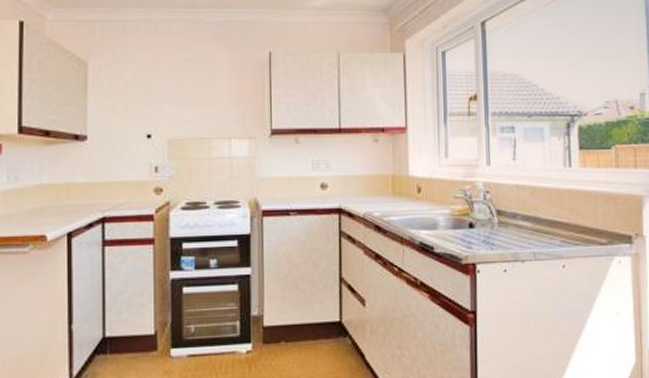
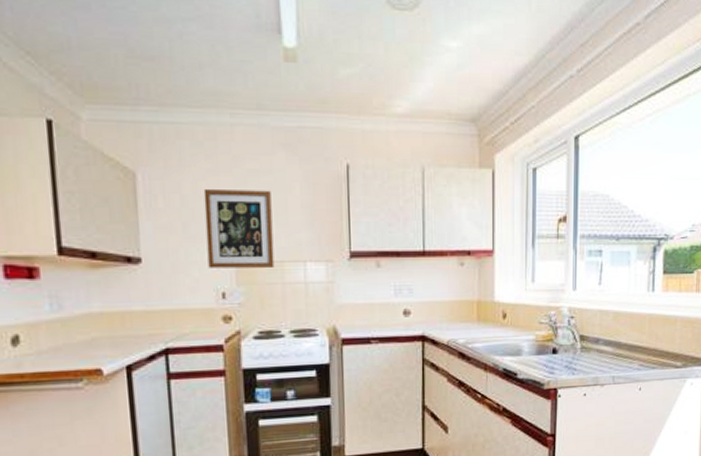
wall art: none [143,76,203,145] -> present [203,190,275,268]

